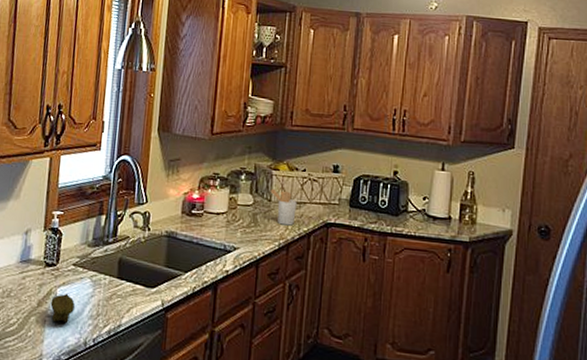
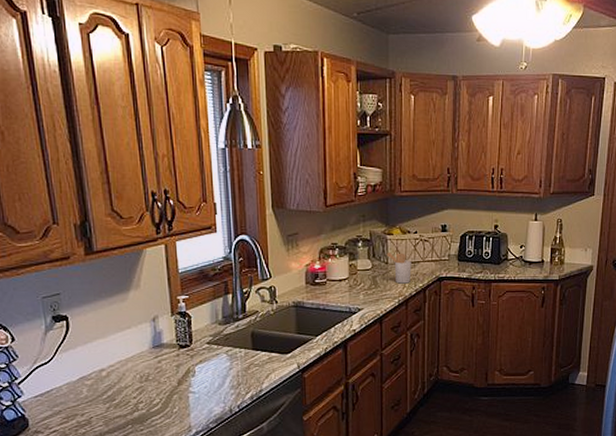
fruit: present [50,293,76,323] -> none [190,369,216,396]

